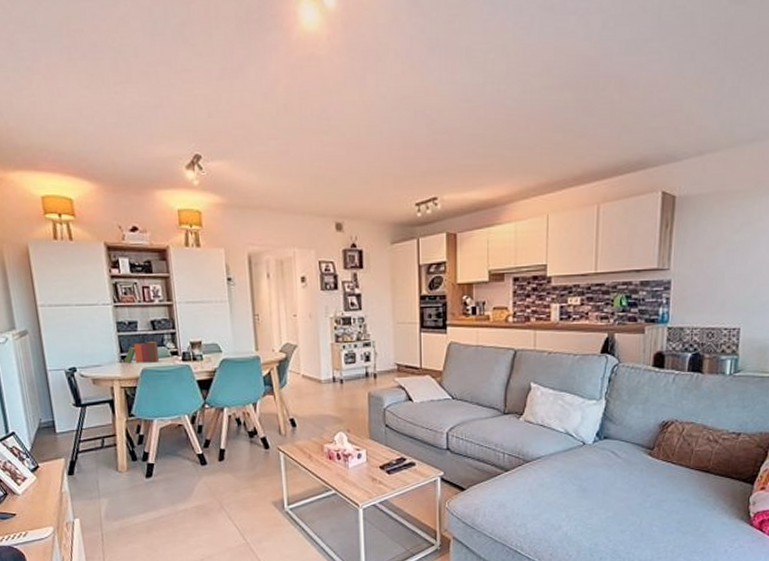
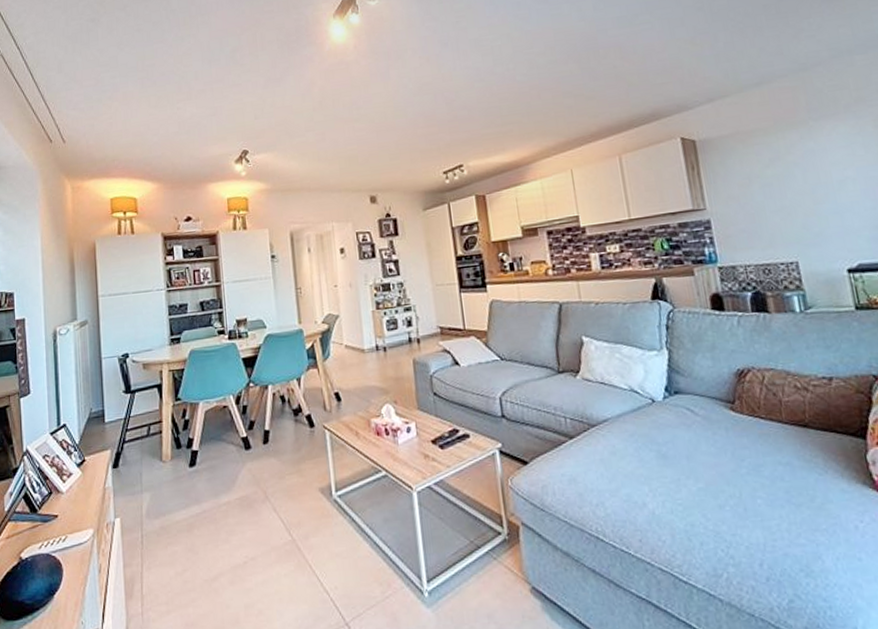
books: present [124,340,160,363] -> none [174,321,207,346]

